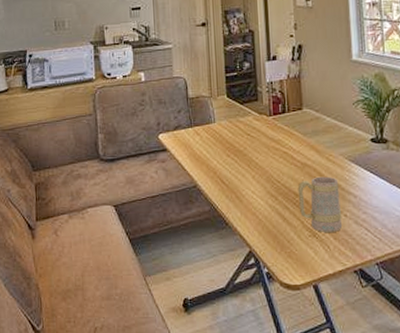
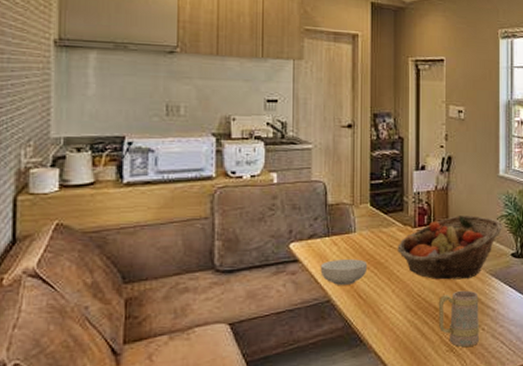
cereal bowl: none [186,147,228,172] -> present [320,259,368,285]
fruit basket: none [254,102,360,166] -> present [397,216,503,280]

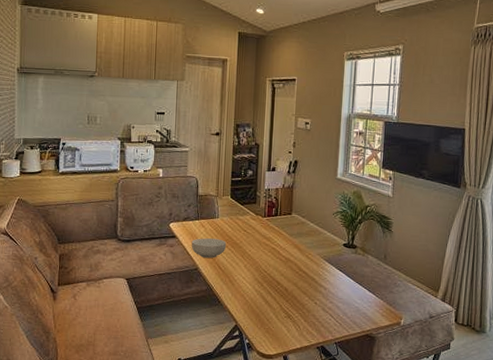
fruit basket: present [397,216,503,280] -> none [250,210,338,262]
mug: present [438,290,480,348] -> none [280,270,314,316]

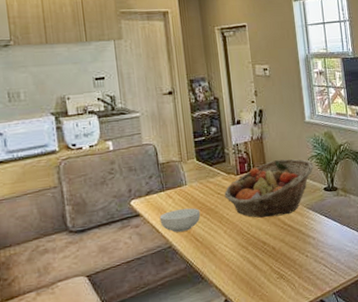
fruit basket: none [250,210,338,262] -> present [224,159,314,218]

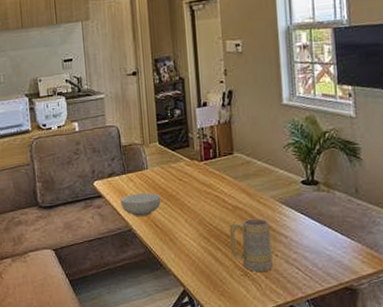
fruit basket: present [224,159,314,218] -> none [186,146,291,209]
mug: none [265,224,304,274] -> present [229,218,274,273]

